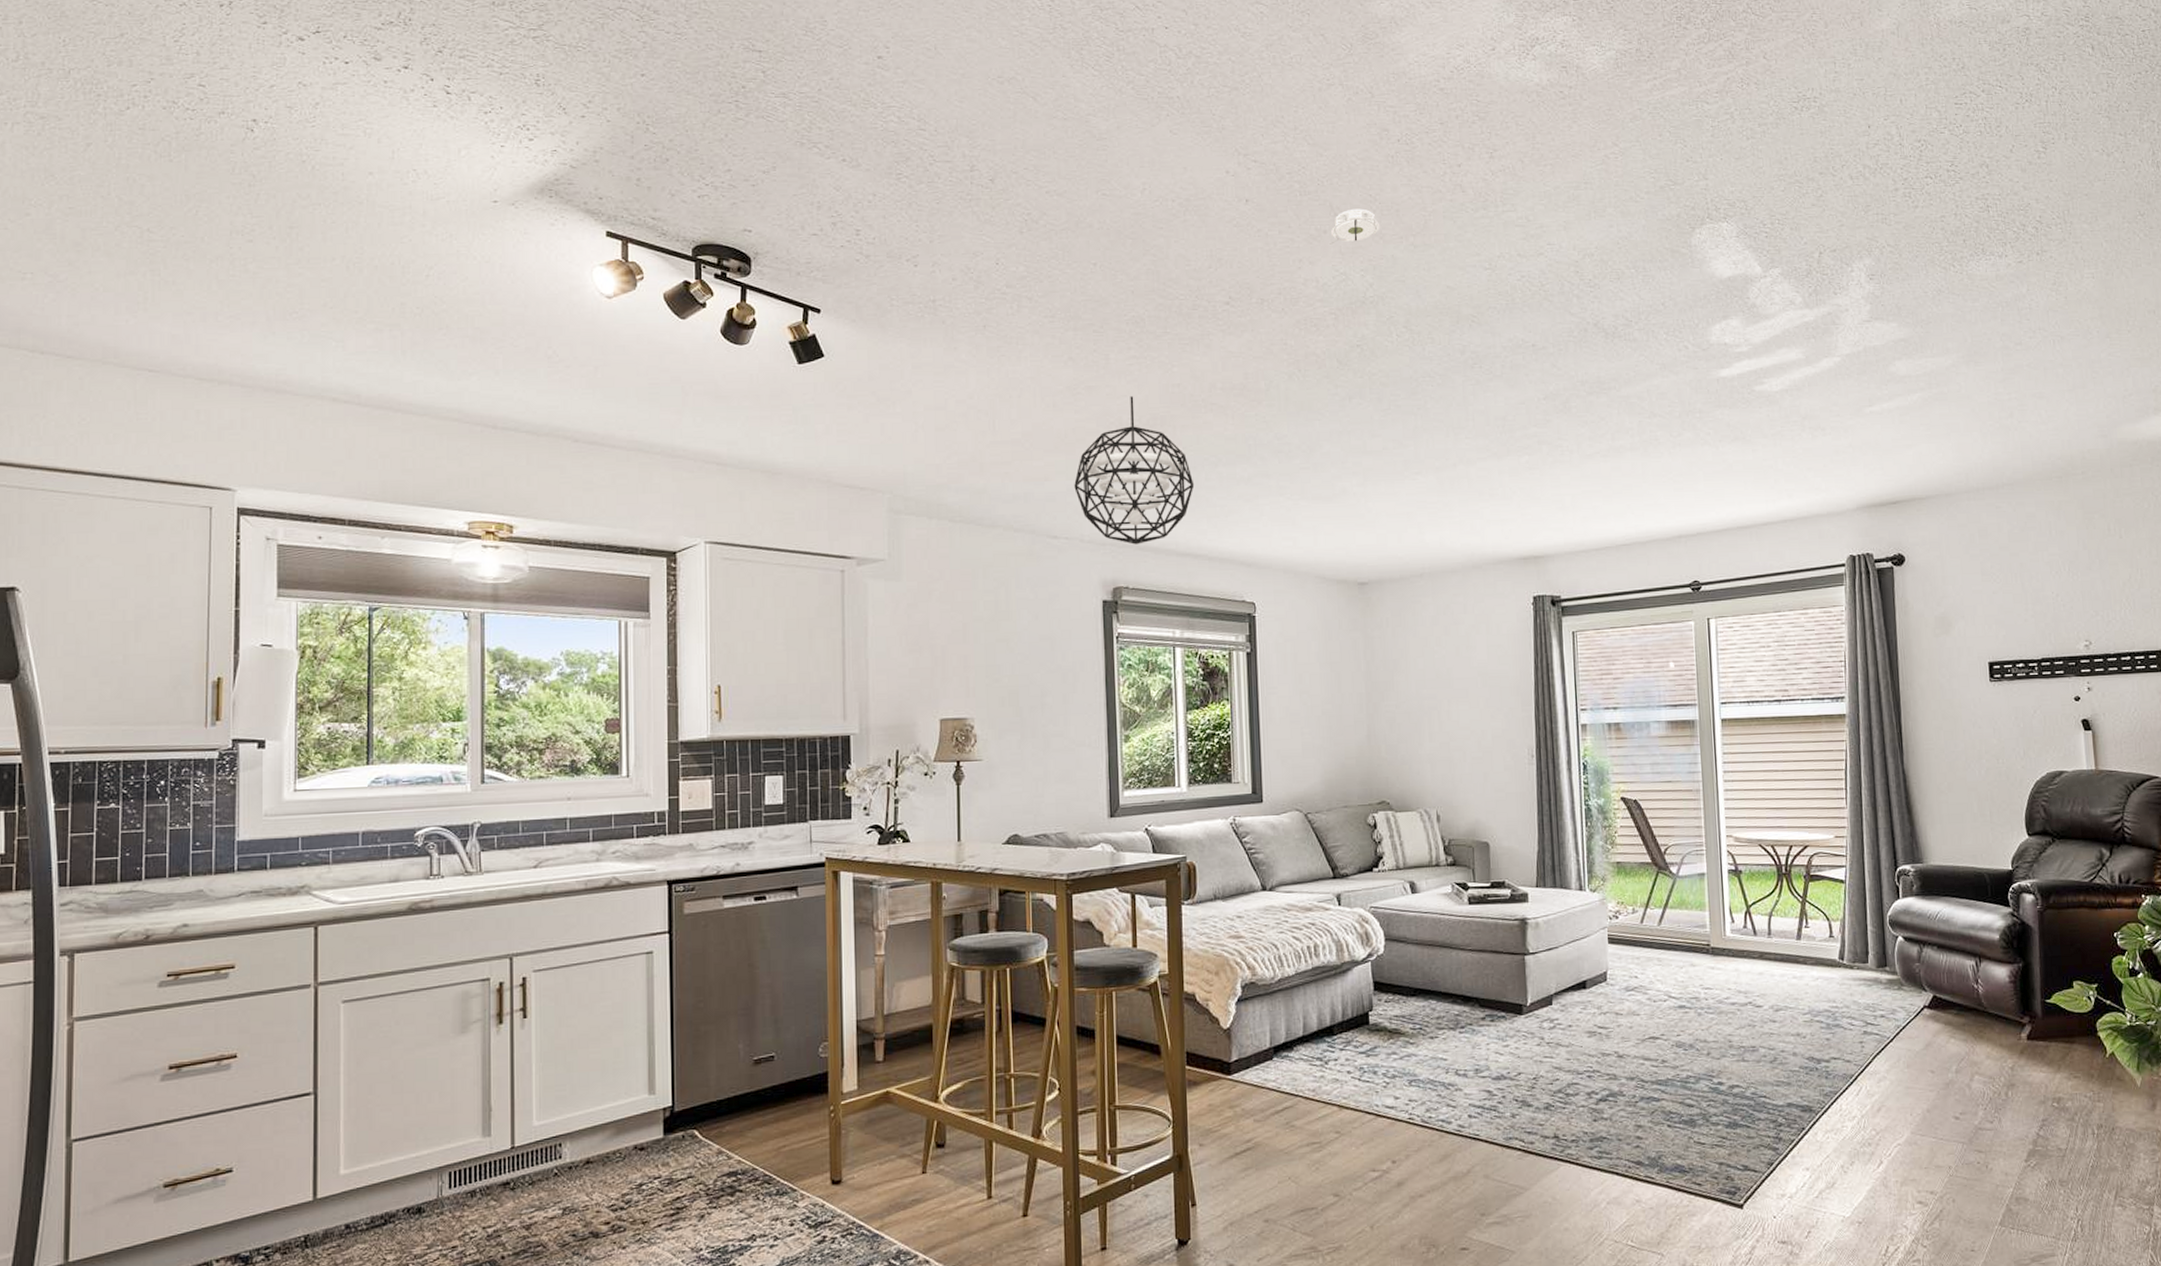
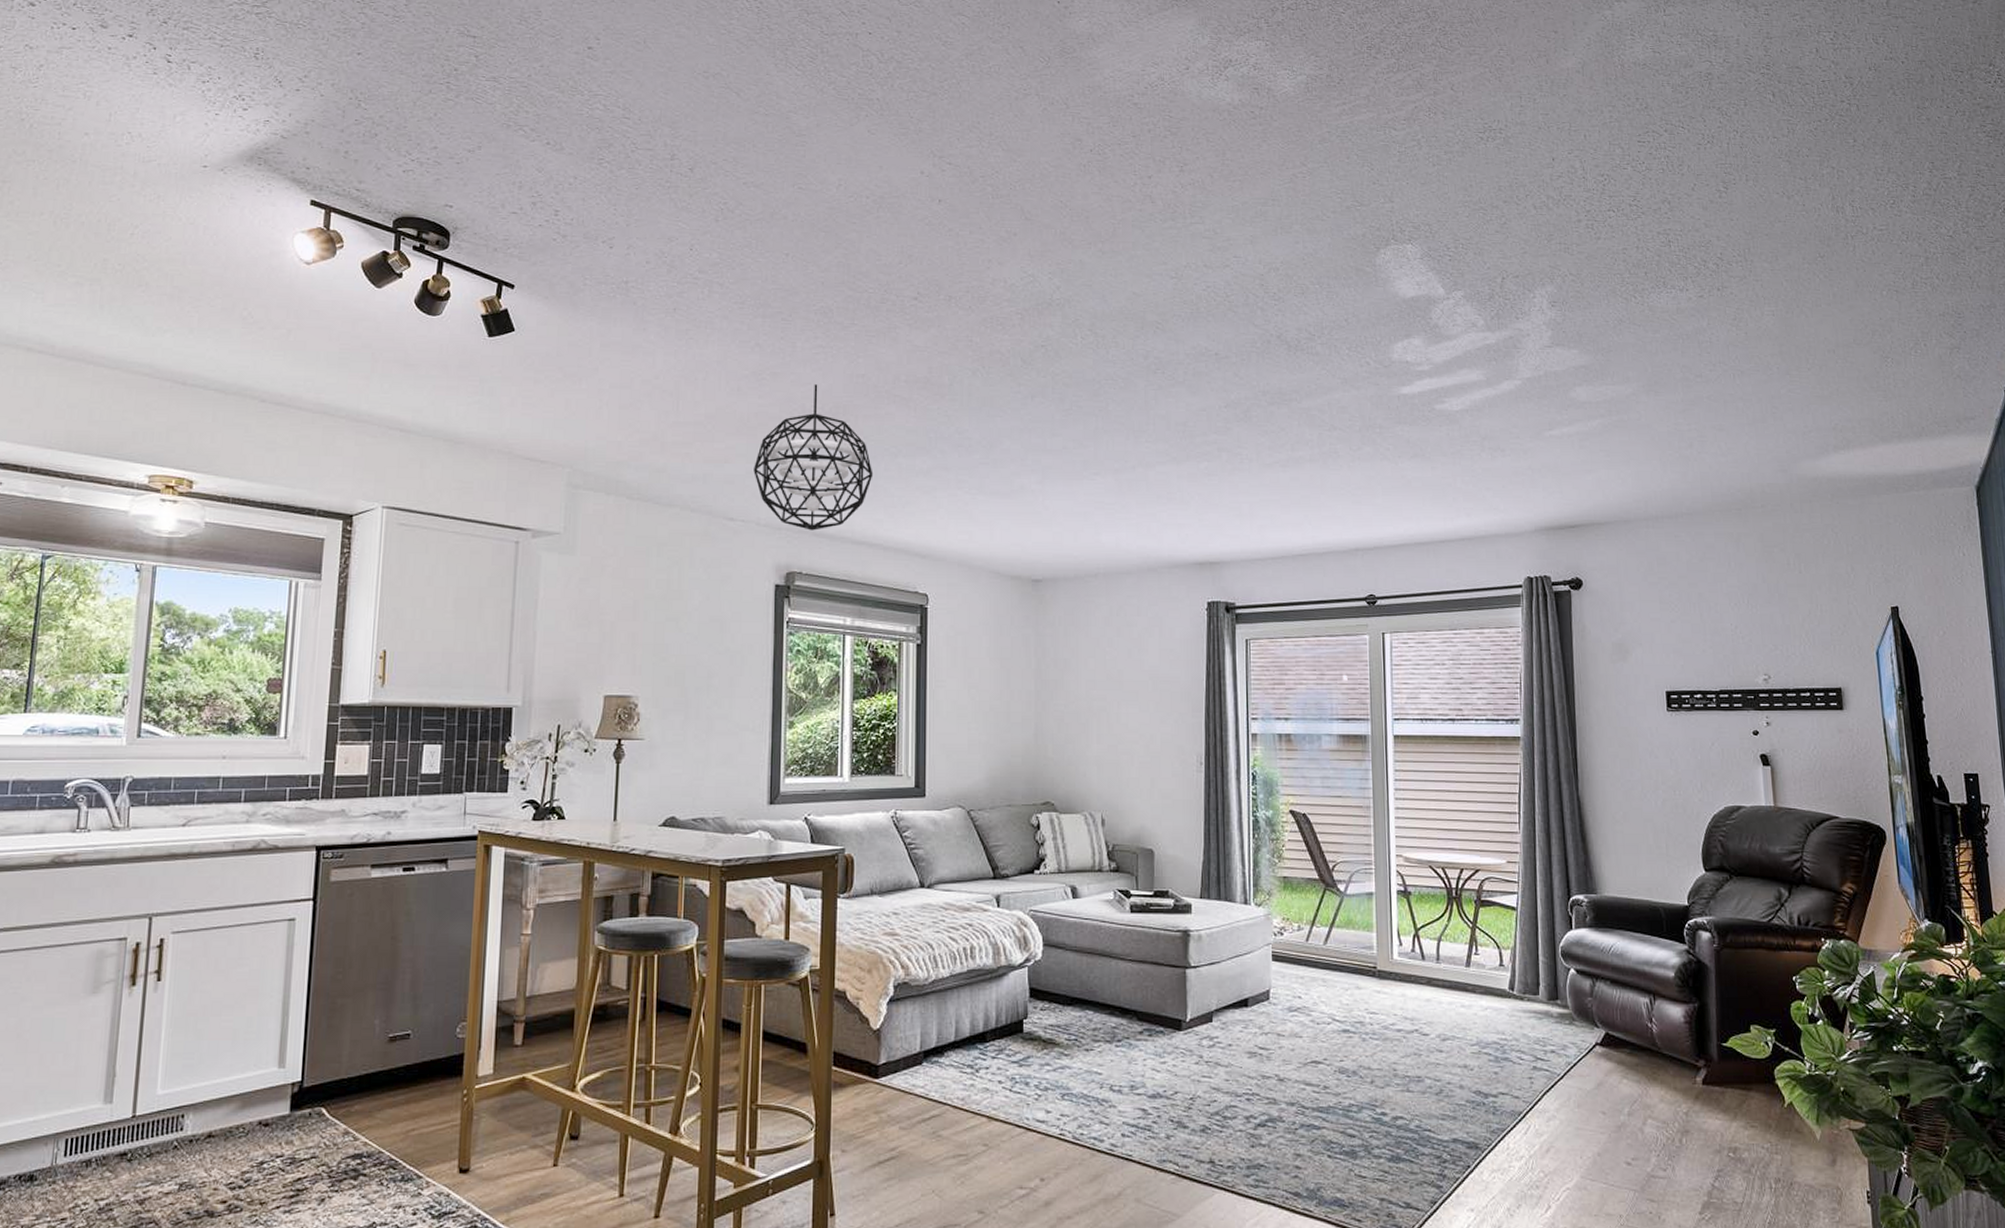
smoke detector: present [1330,208,1380,245] -> none [1019,213,1070,247]

